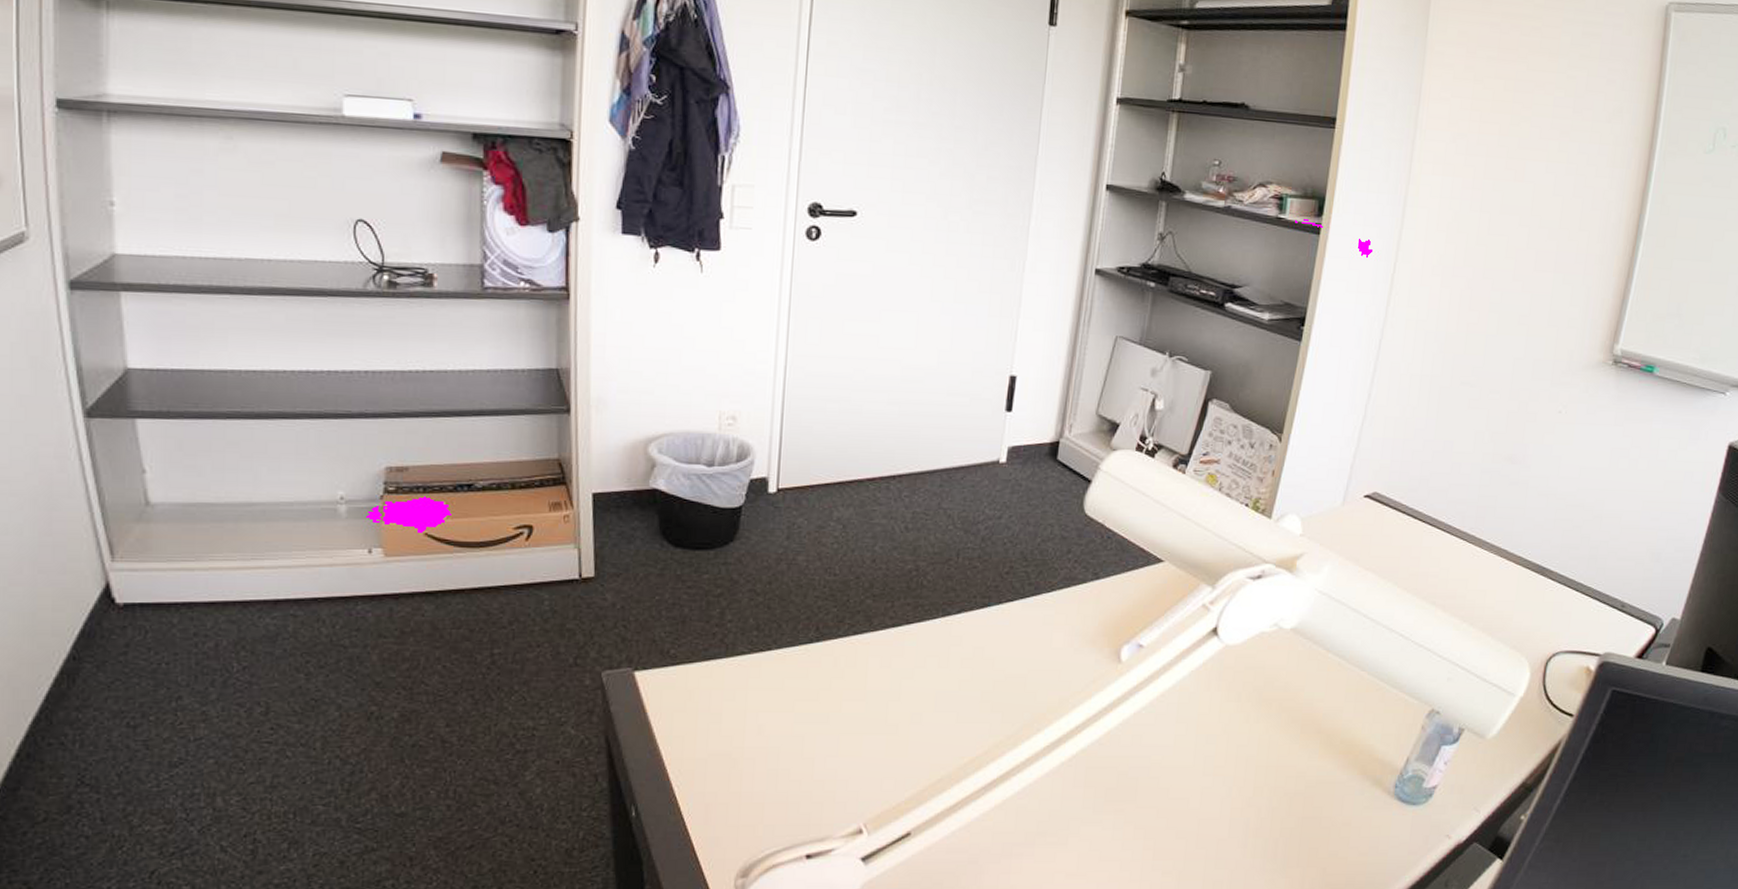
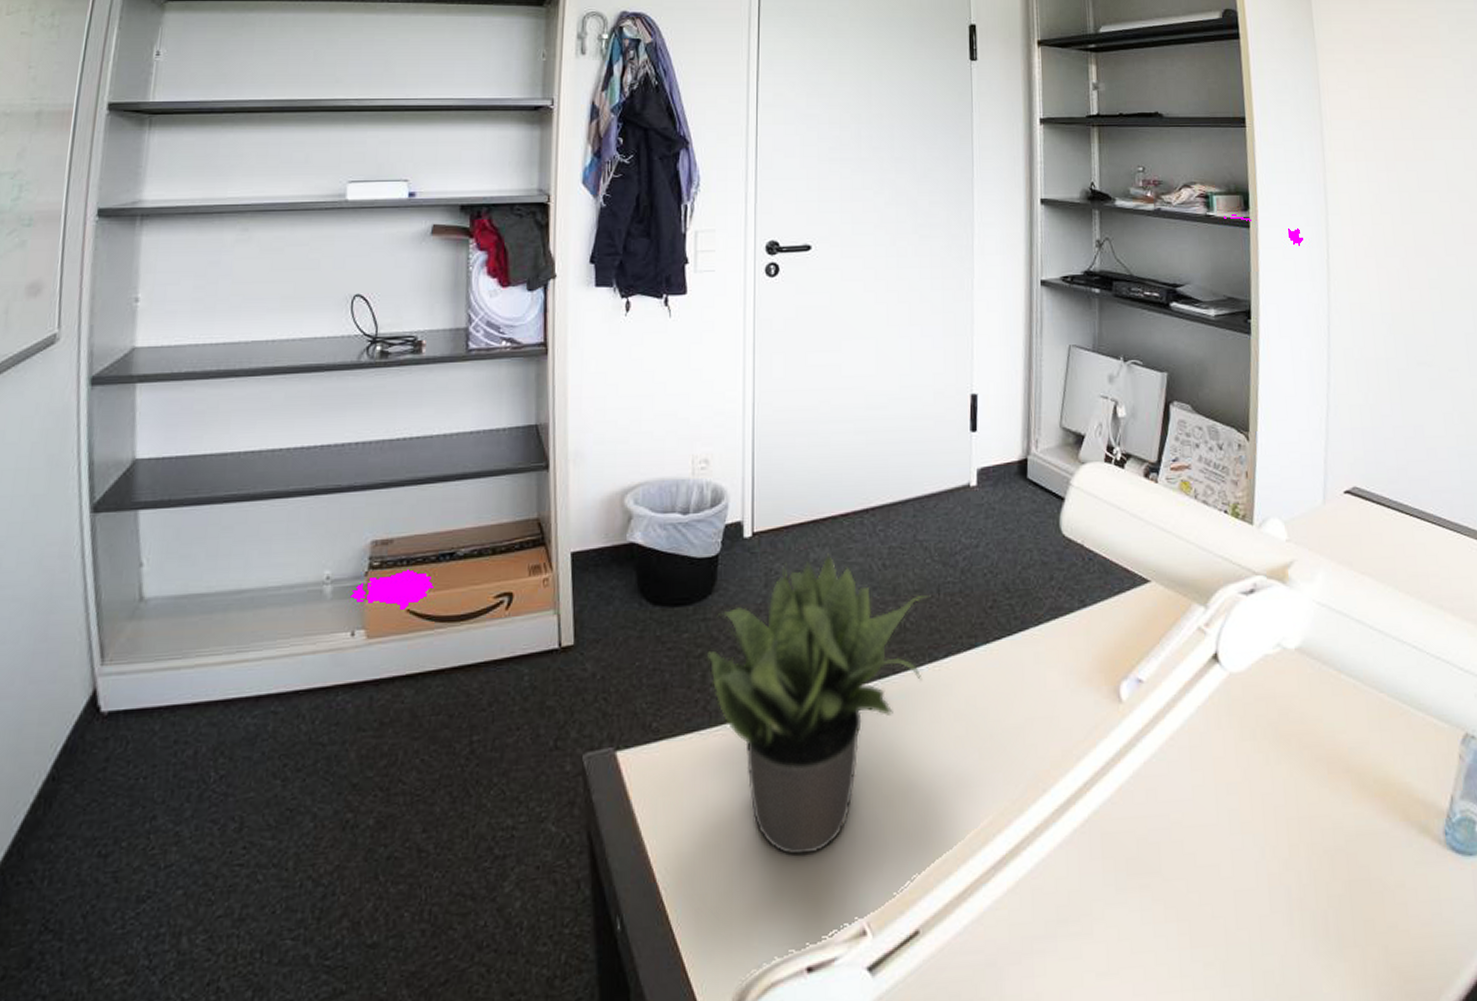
potted plant: none [726,513,950,769] -> present [707,553,931,856]

